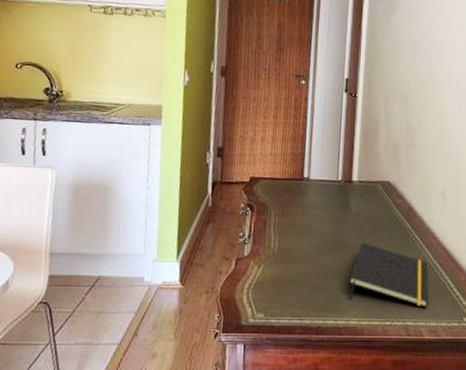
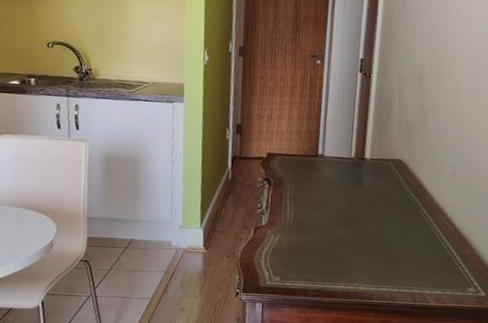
notepad: present [348,242,429,308] -> none [359,216,435,278]

